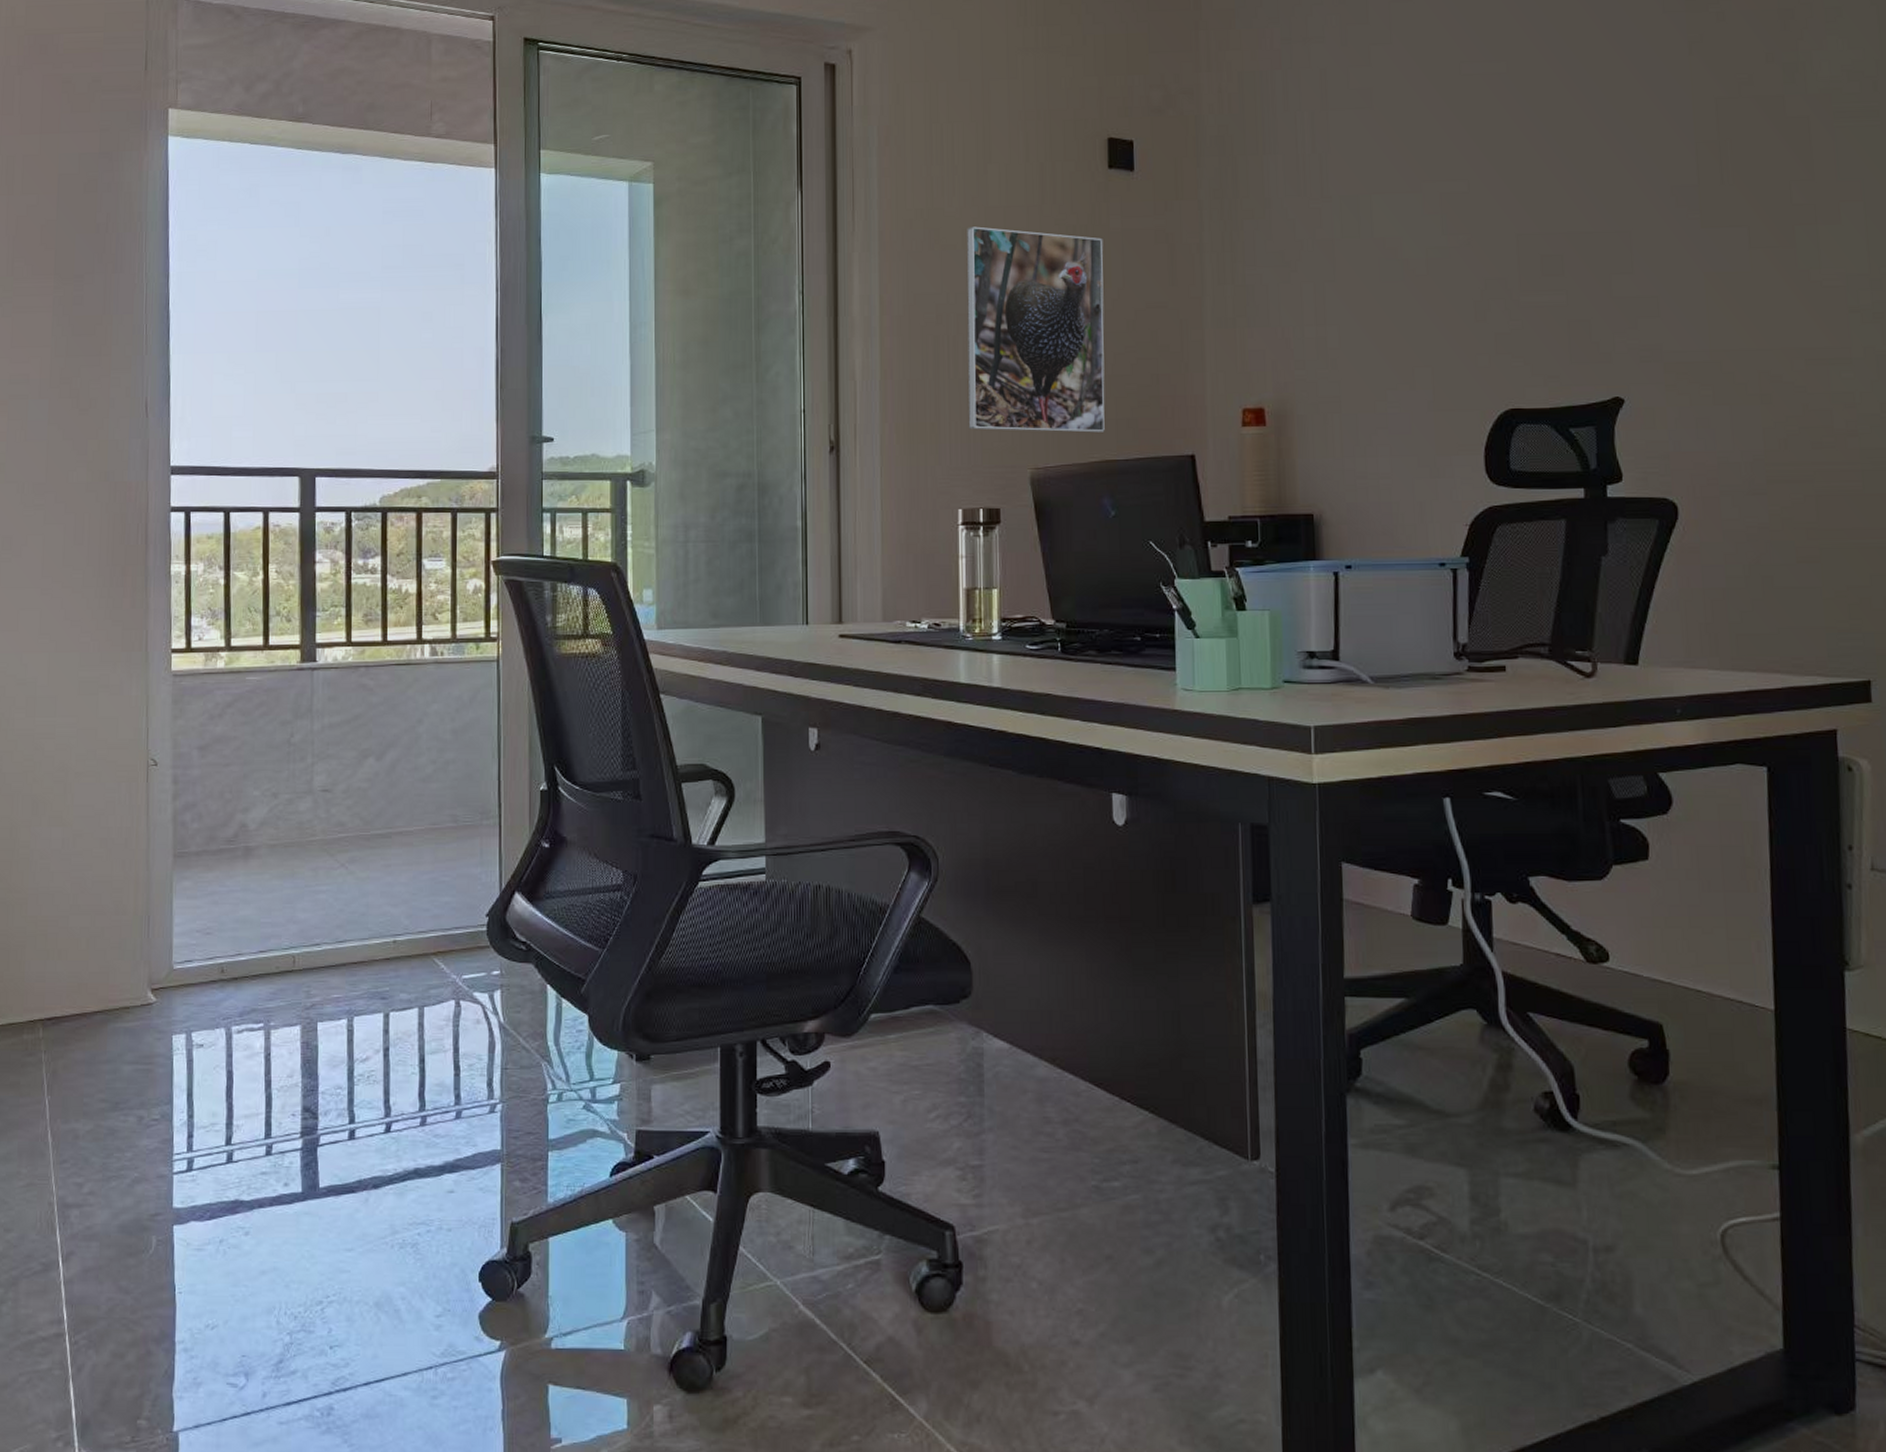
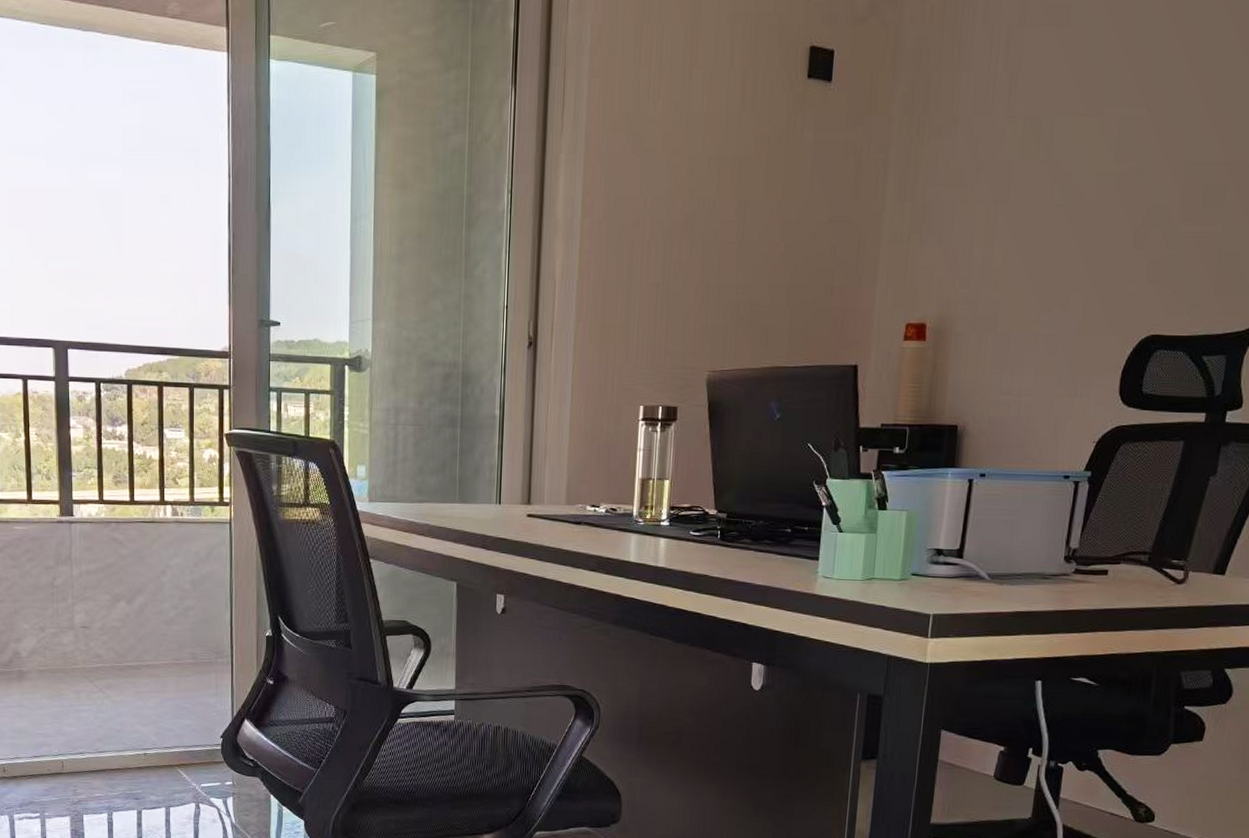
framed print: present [967,226,1105,433] -> none [655,132,796,340]

